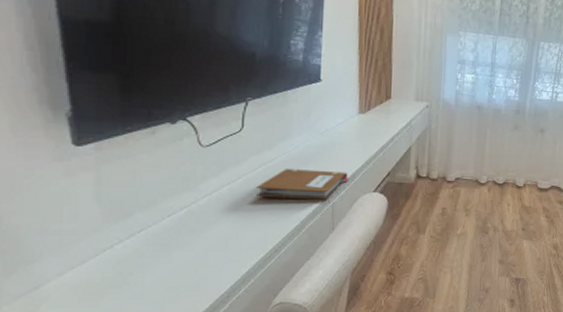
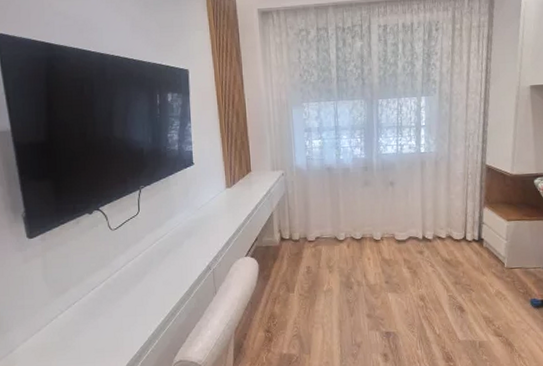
notebook: present [256,169,348,200] -> none [153,241,223,269]

